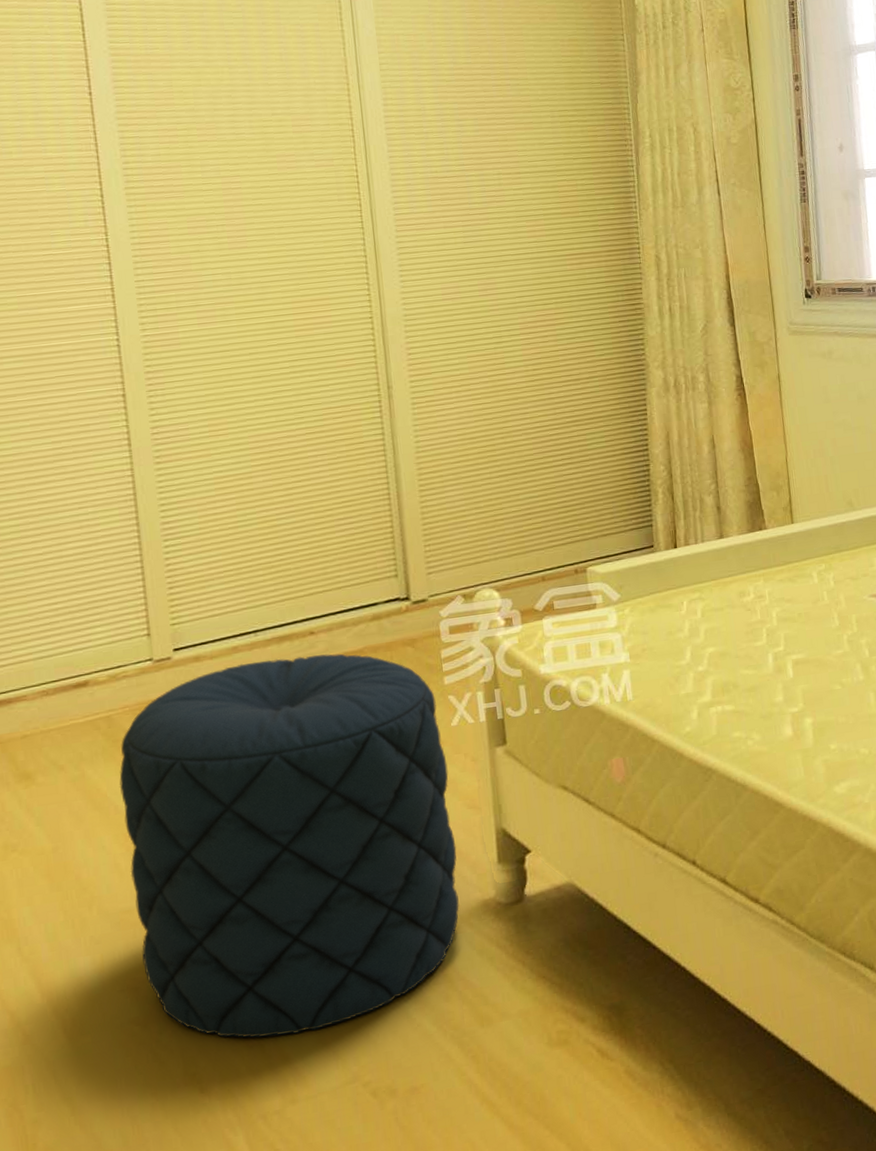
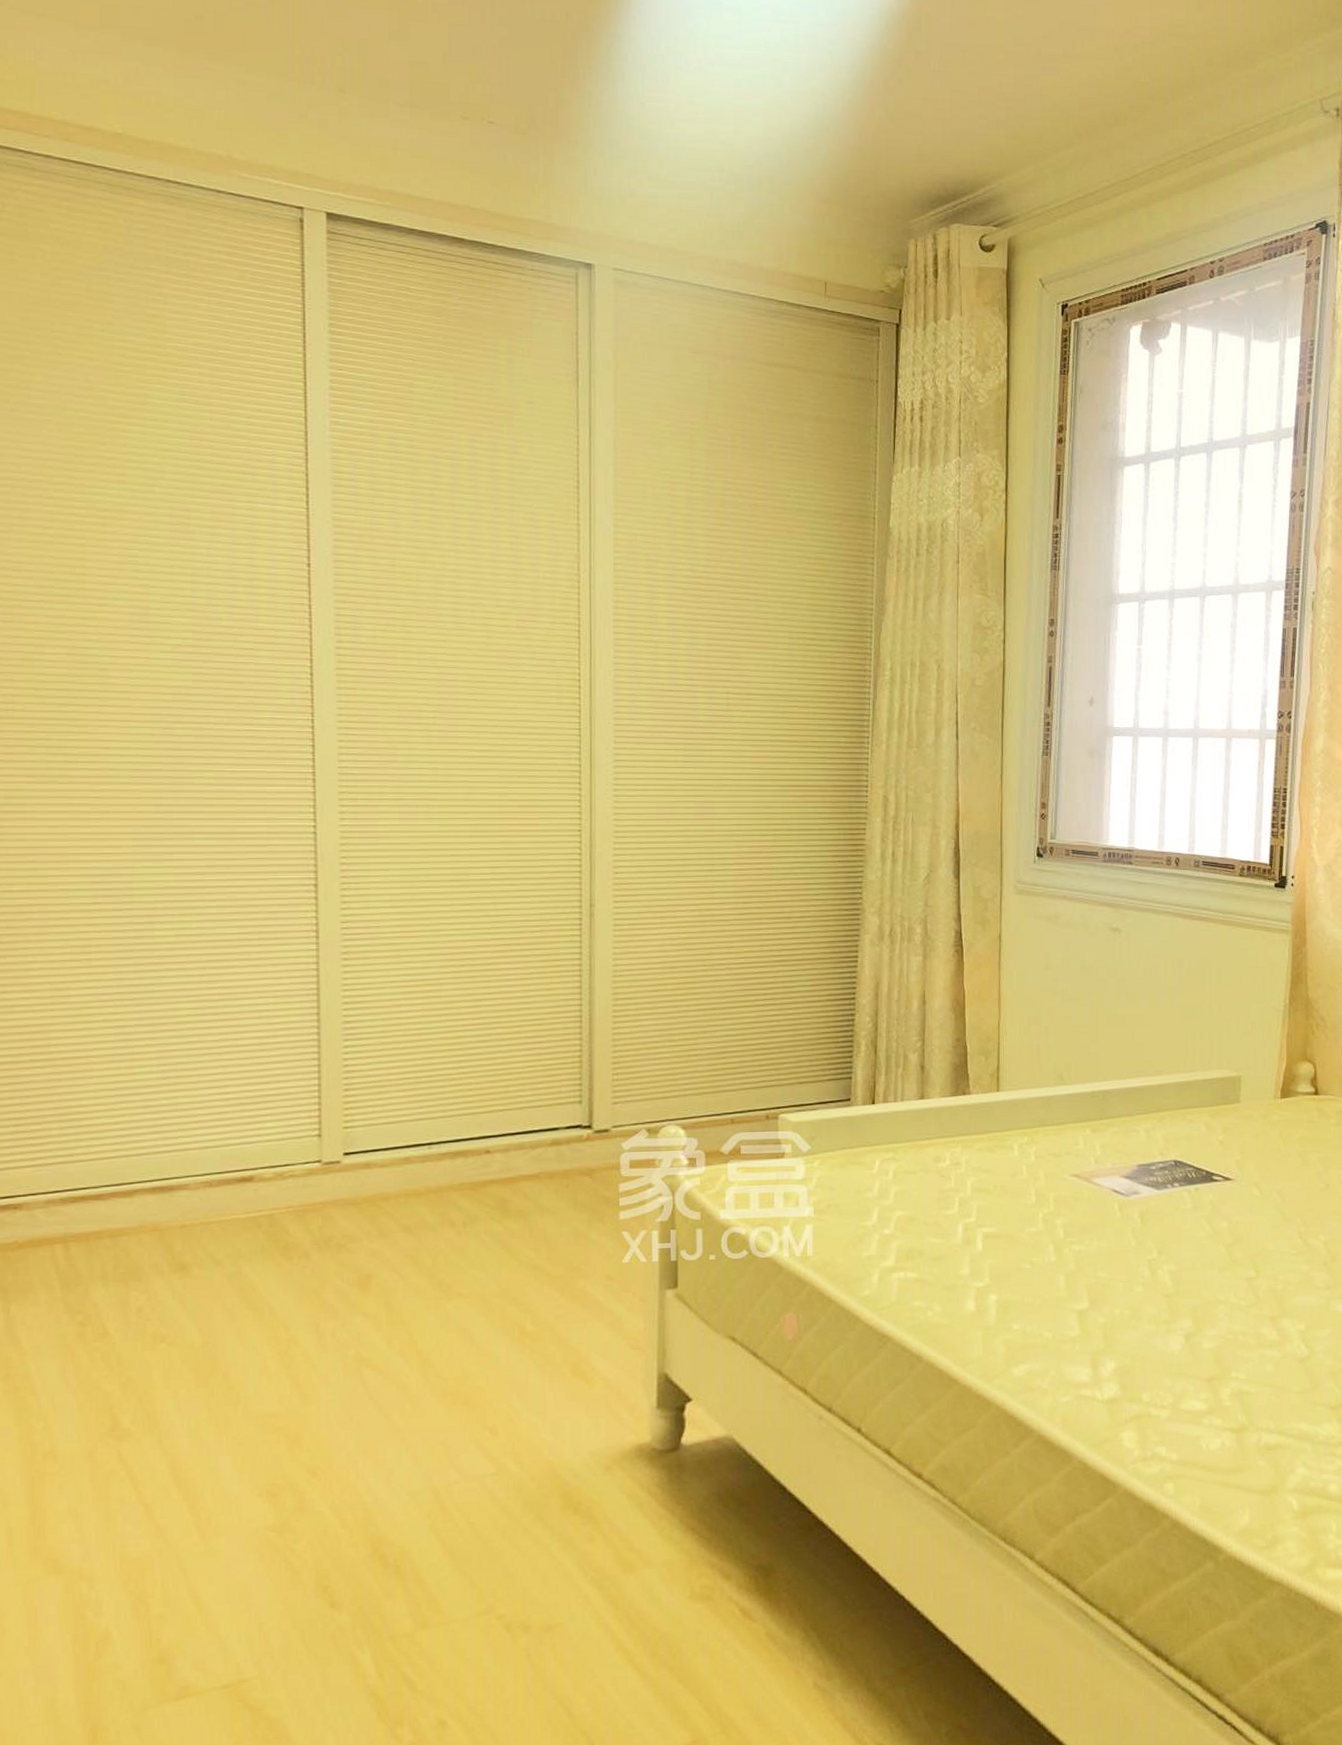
pouf: present [119,653,460,1038] -> none [275,1174,616,1559]

